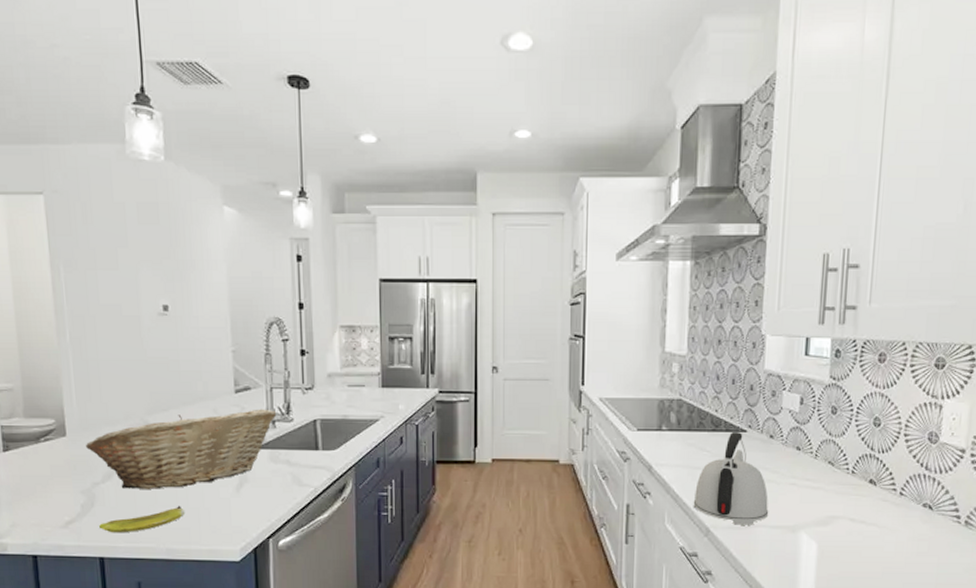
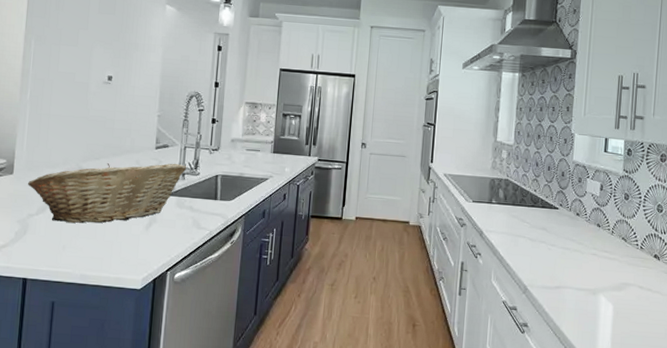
banana: present [99,506,184,533] -> none [27,239,100,259]
kettle: present [693,432,769,525] -> none [514,209,575,286]

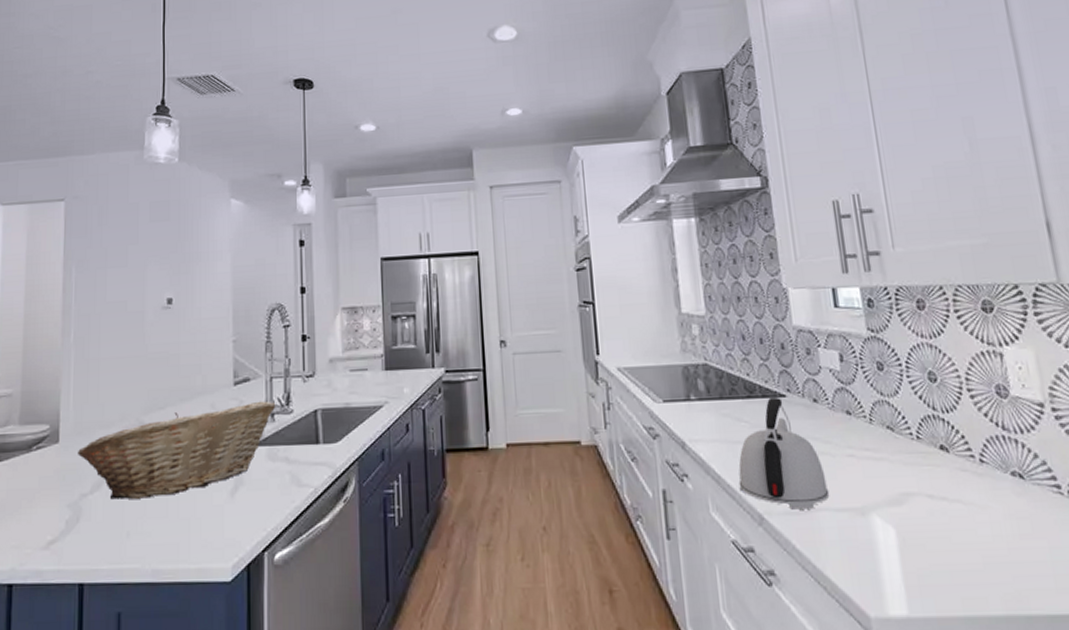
kettle: none [514,209,575,286] -> present [738,398,830,510]

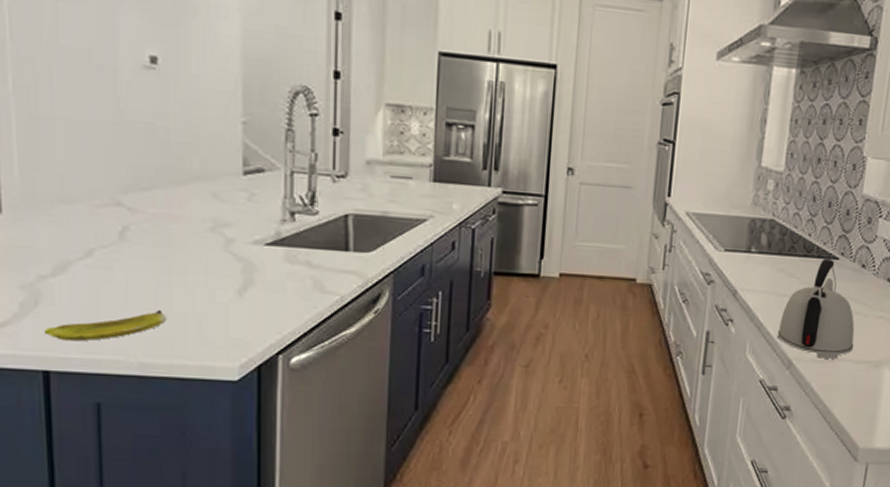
fruit basket: present [78,401,276,500] -> none [30,196,297,288]
banana: none [82,517,174,553] -> present [45,310,166,341]

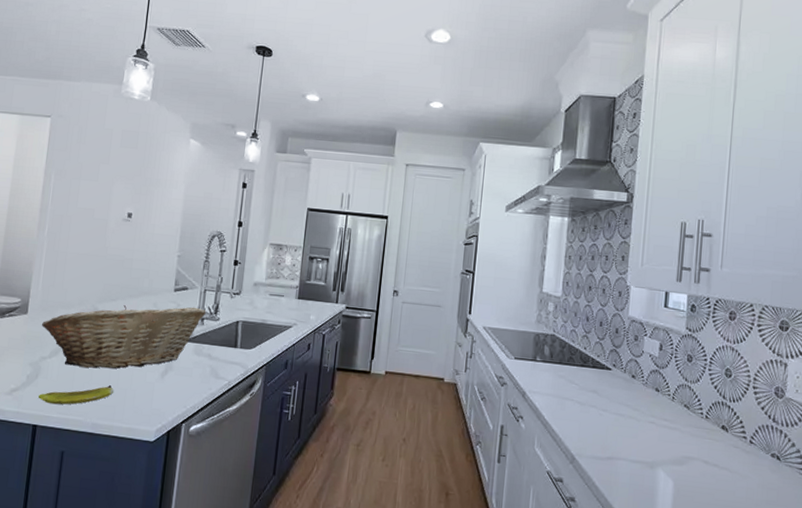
fruit basket: none [30,196,297,288] -> present [42,305,207,369]
kettle: present [777,259,855,359] -> none [561,369,630,458]

